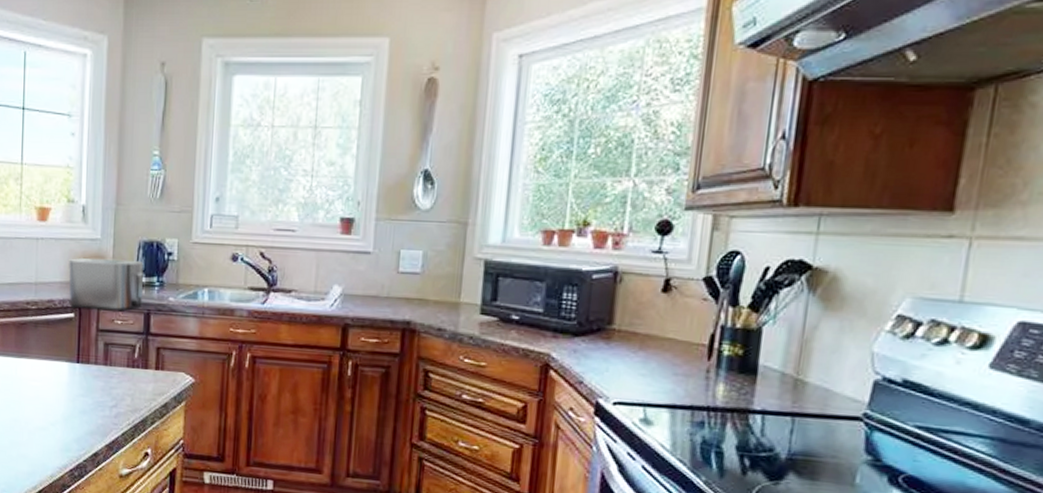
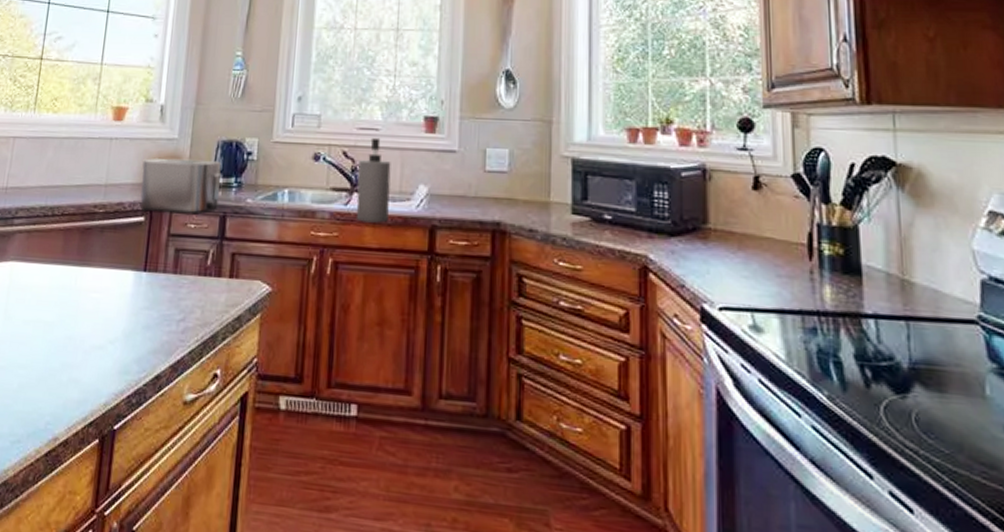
soap dispenser: none [271,238,307,321] -> present [354,137,391,223]

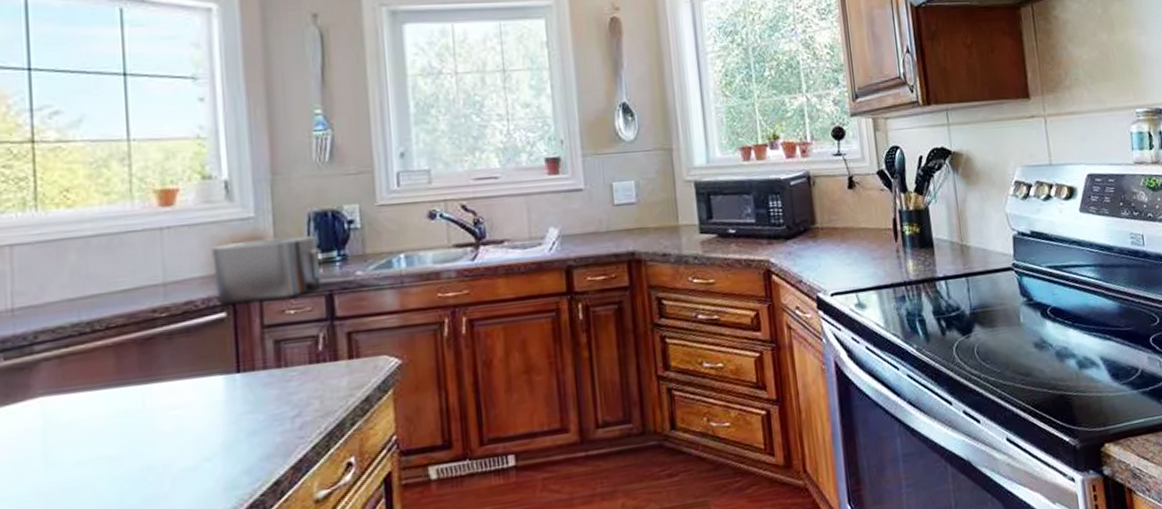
soap dispenser: present [354,137,391,223] -> none [473,186,521,275]

